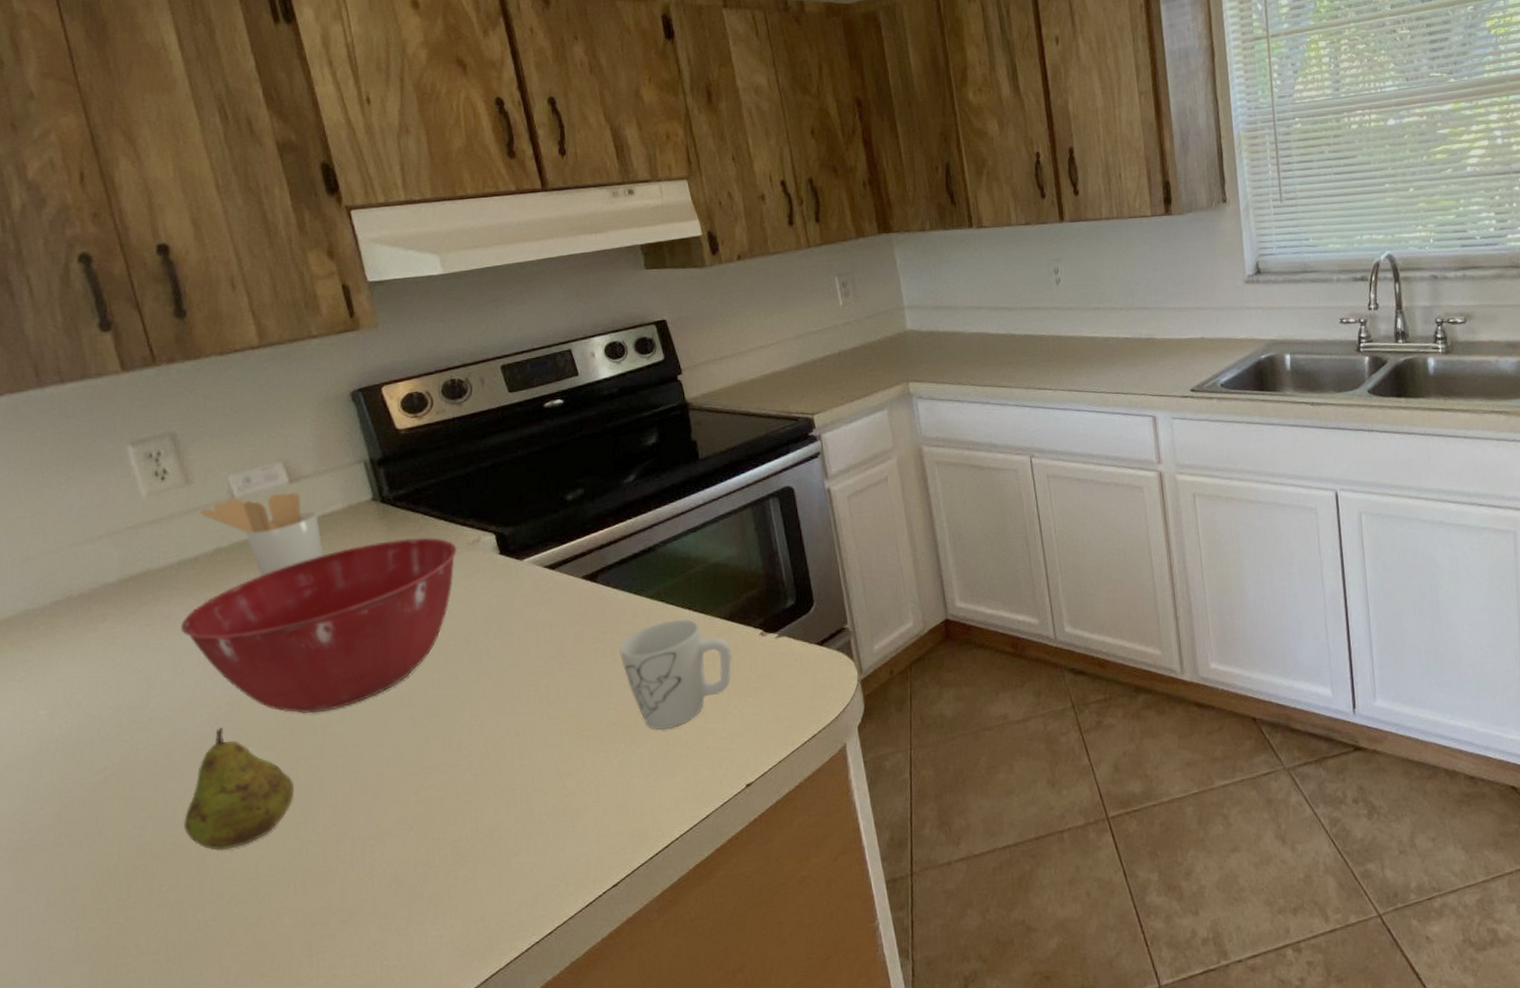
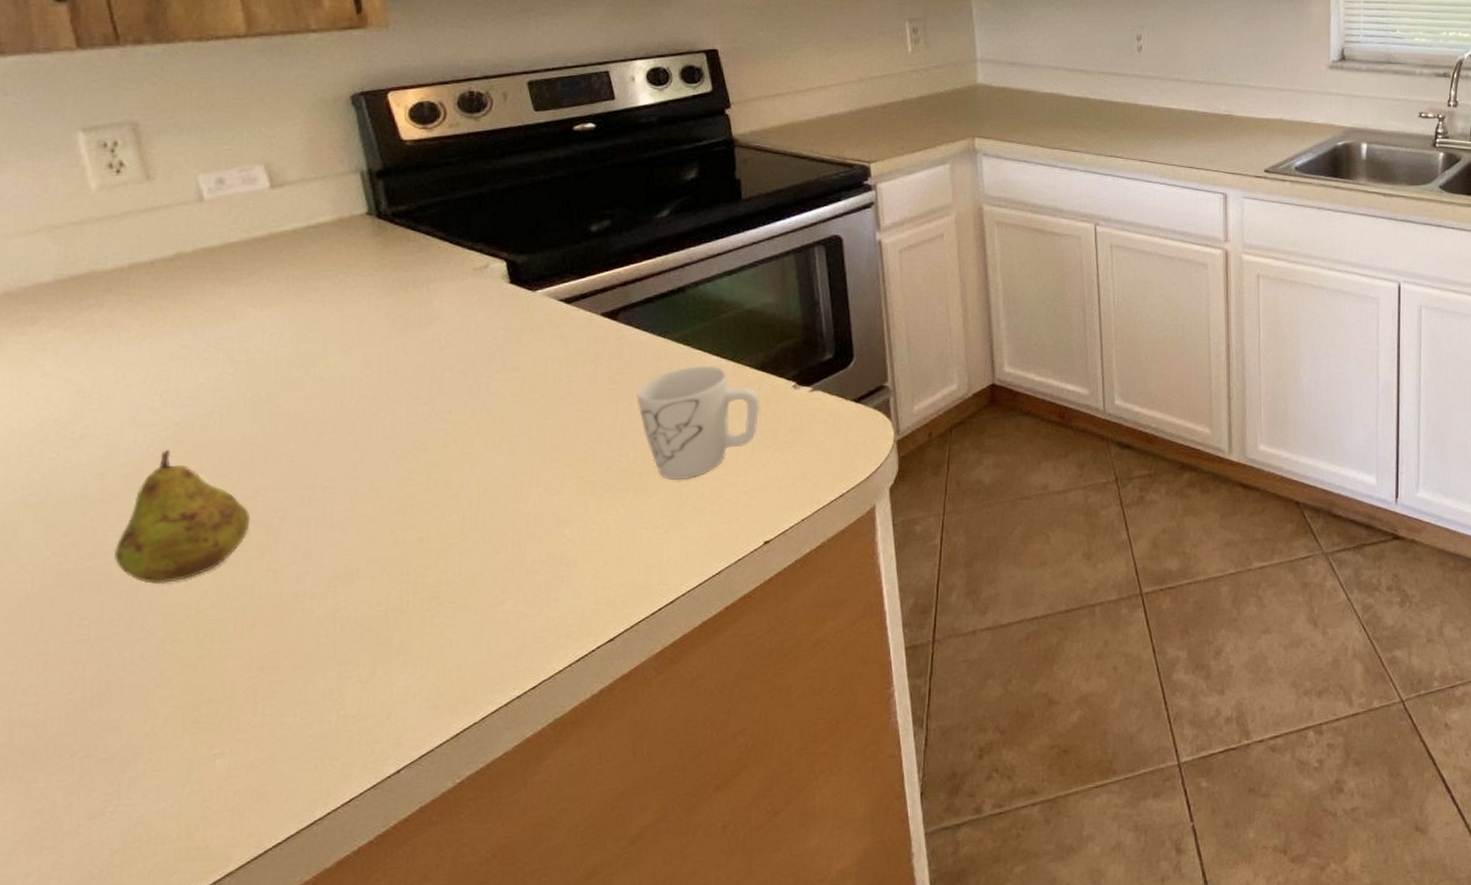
mixing bowl: present [180,537,458,714] -> none [127,258,462,441]
utensil holder: present [200,492,324,576] -> none [160,198,305,287]

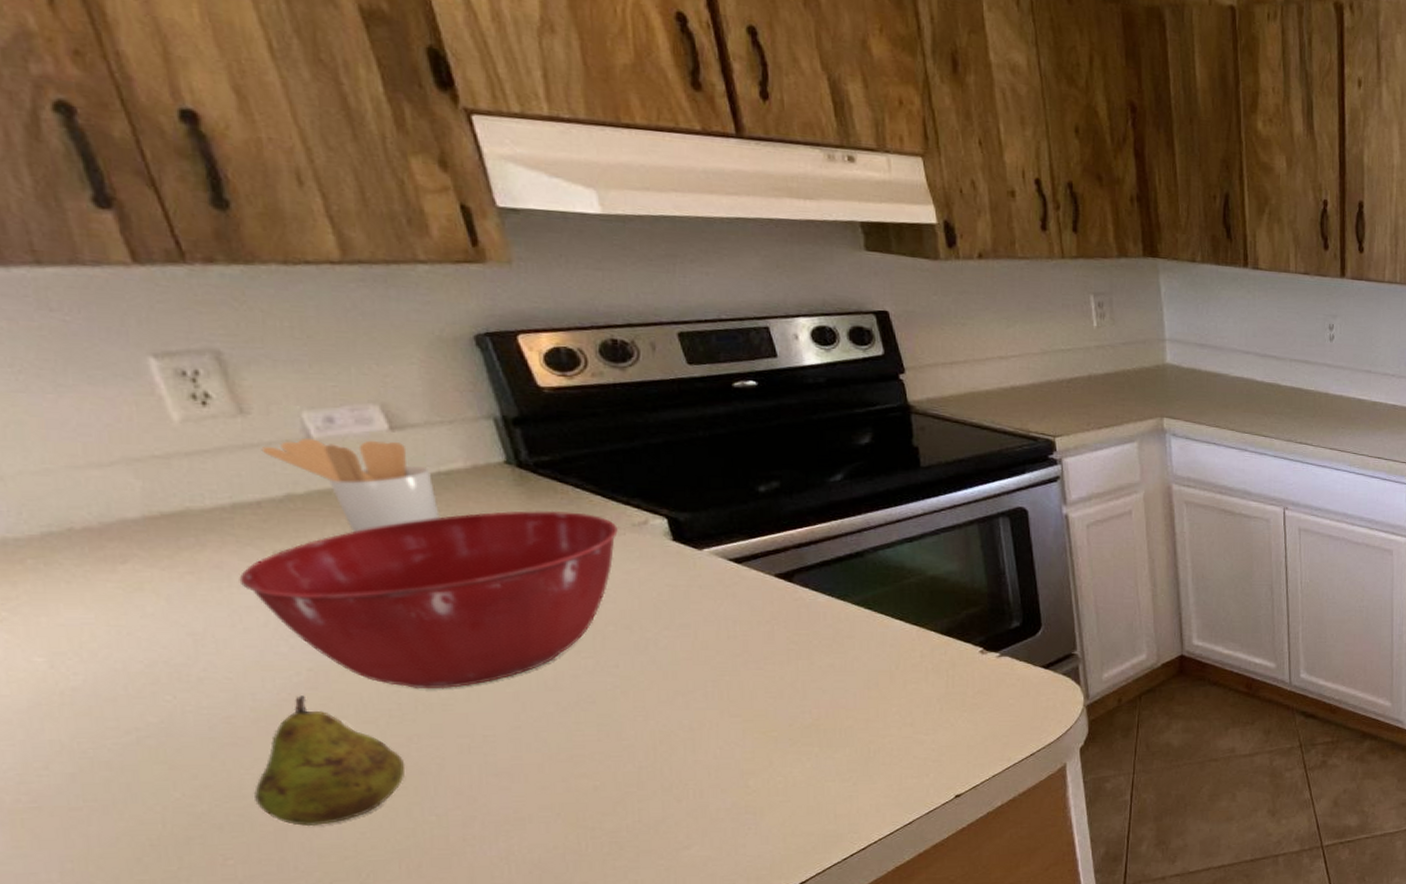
mixing bowl: none [127,258,462,441] -> present [239,510,619,690]
utensil holder: none [160,198,305,287] -> present [261,439,440,532]
mug: present [636,365,761,480] -> none [817,629,947,737]

